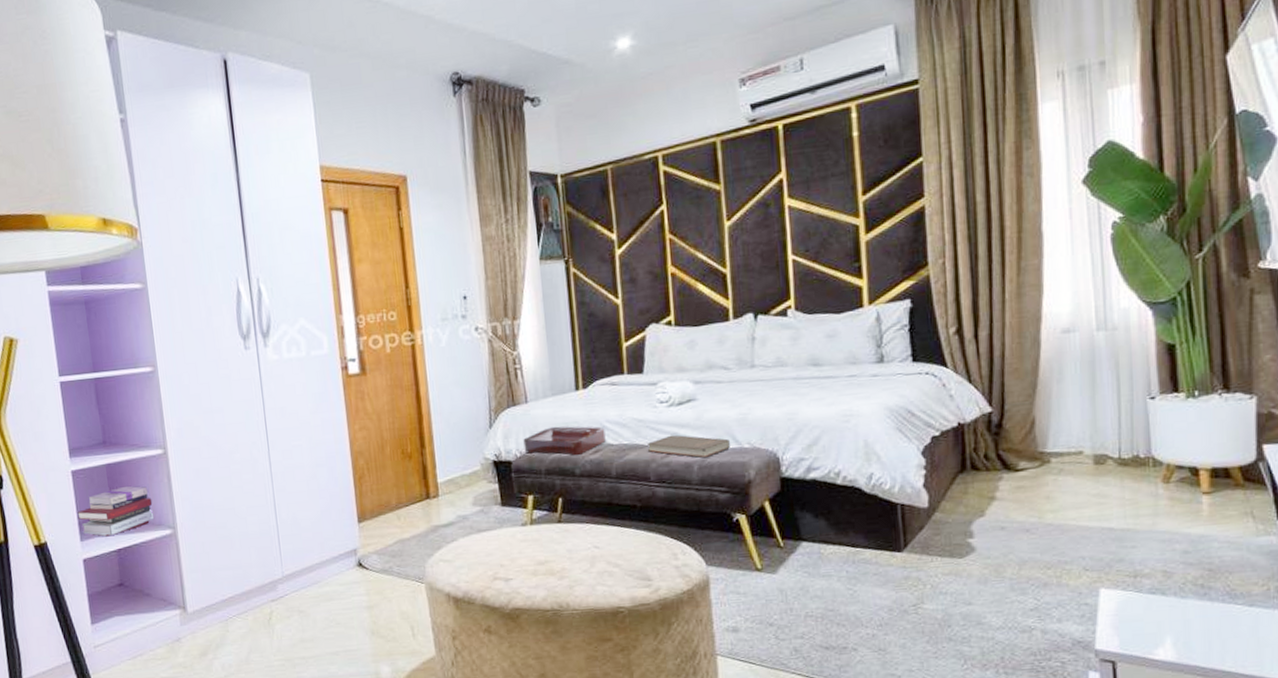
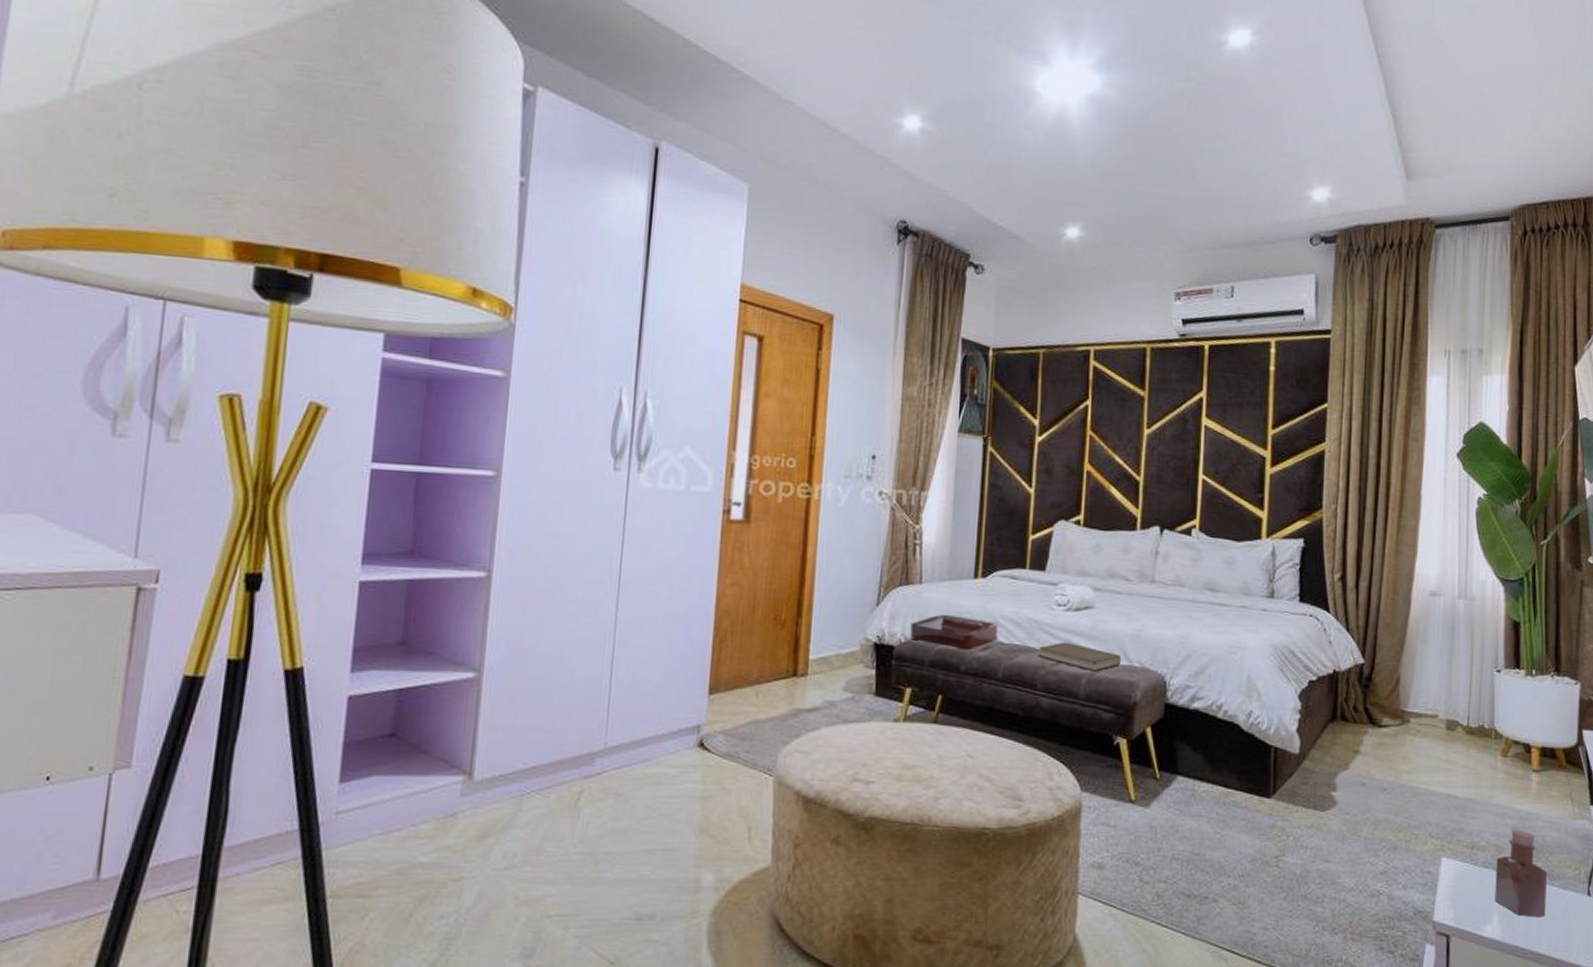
books: present [77,486,155,537] -> none [354,610,457,671]
perfume bottle: none [1164,553,1229,637] -> present [1495,829,1547,918]

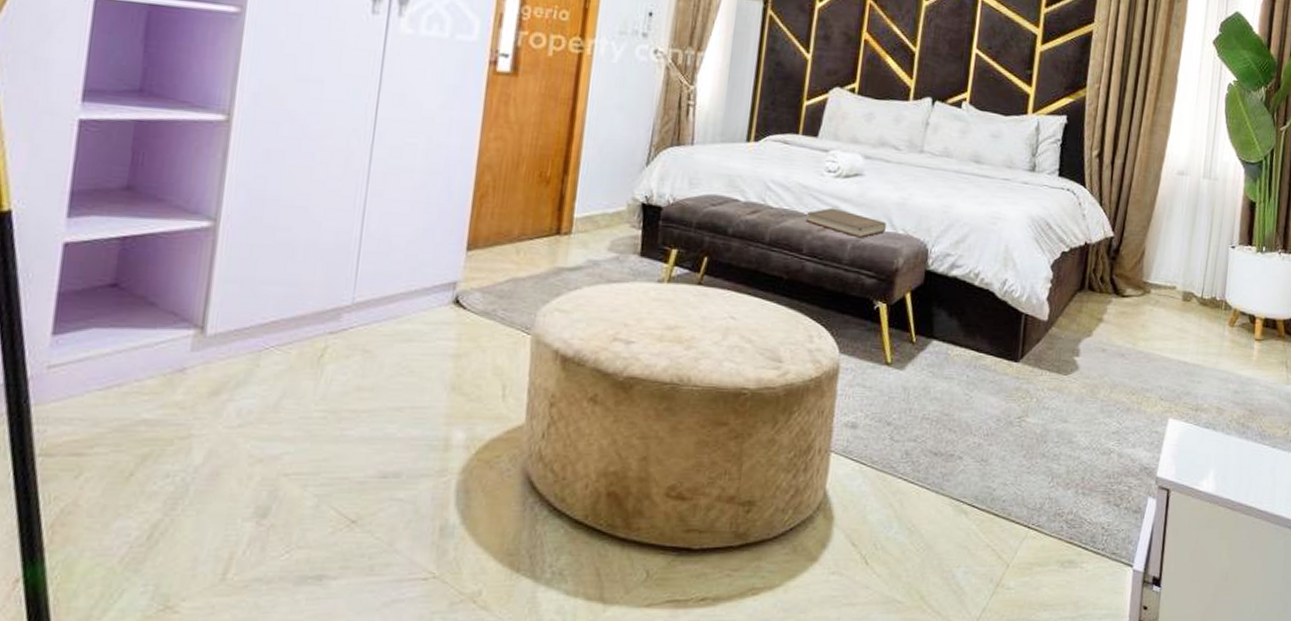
decorative tray: present [910,614,998,649] -> none [678,176,768,212]
perfume bottle: present [1495,829,1547,918] -> none [1212,393,1260,473]

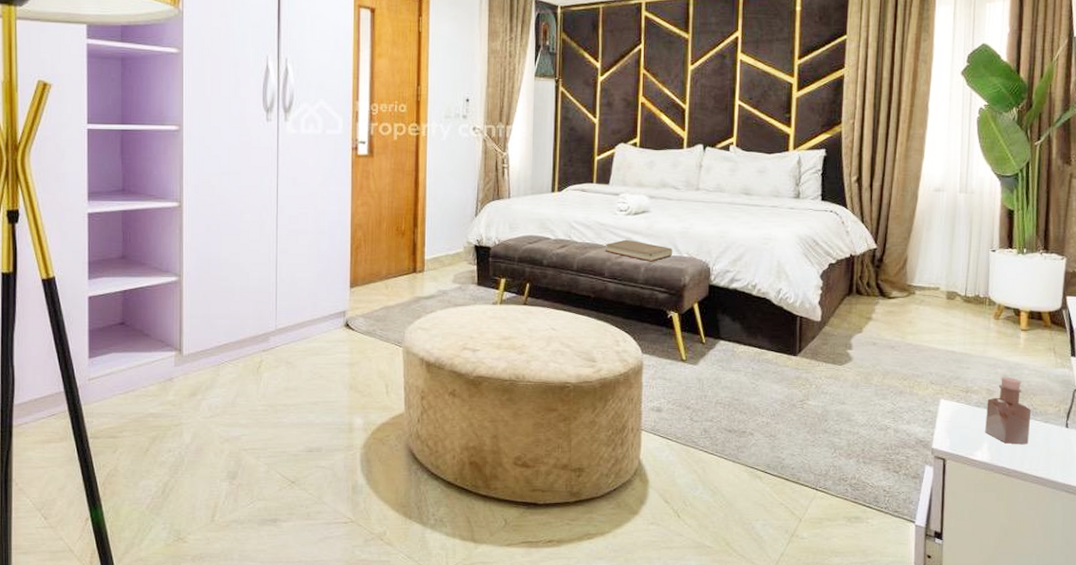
perfume bottle: none [1212,393,1260,473] -> present [985,376,1031,445]

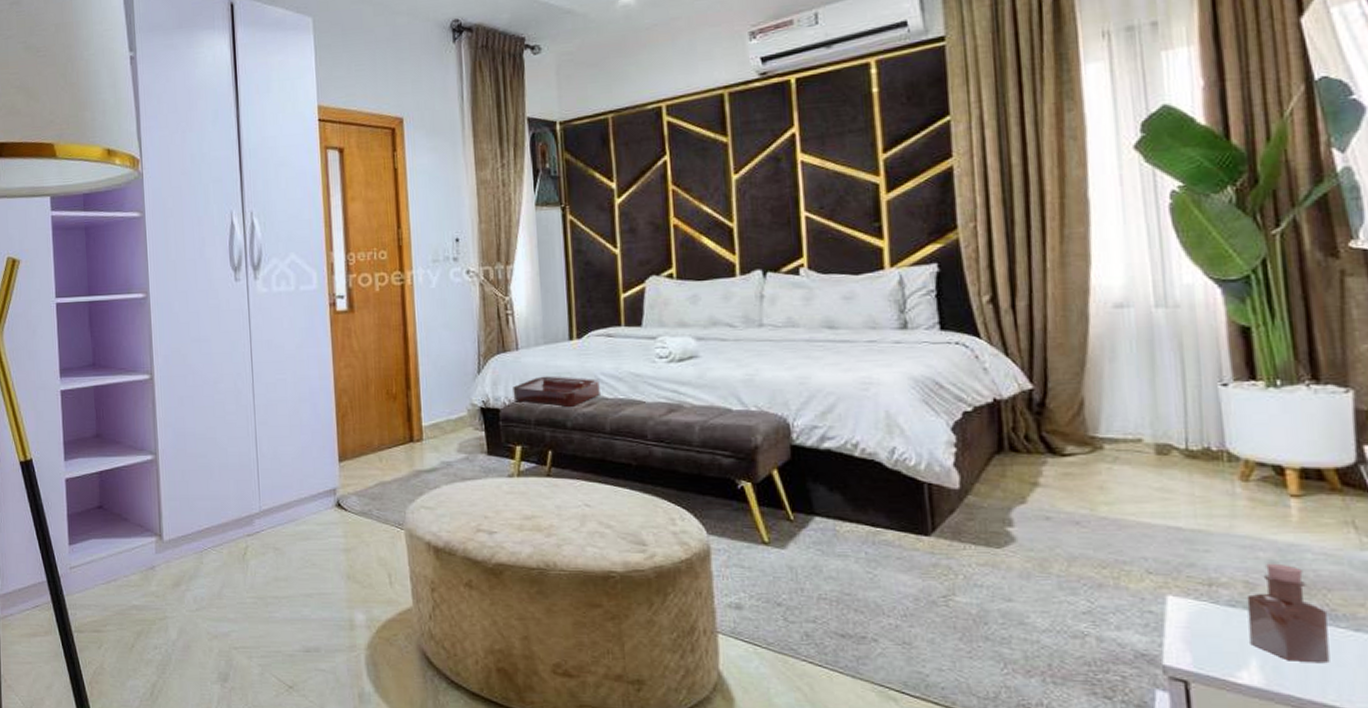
decorative tray: none [502,221,572,248] -> present [513,376,600,407]
book: present [605,239,672,262] -> none [644,392,735,419]

